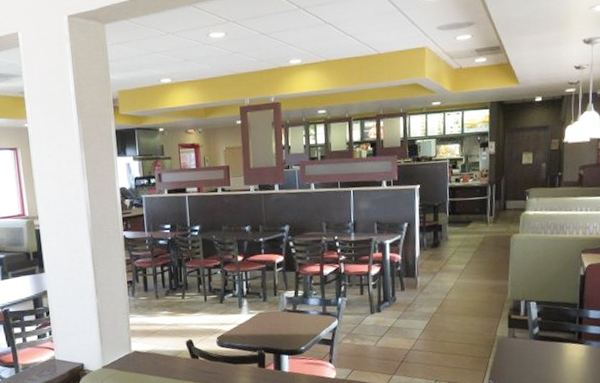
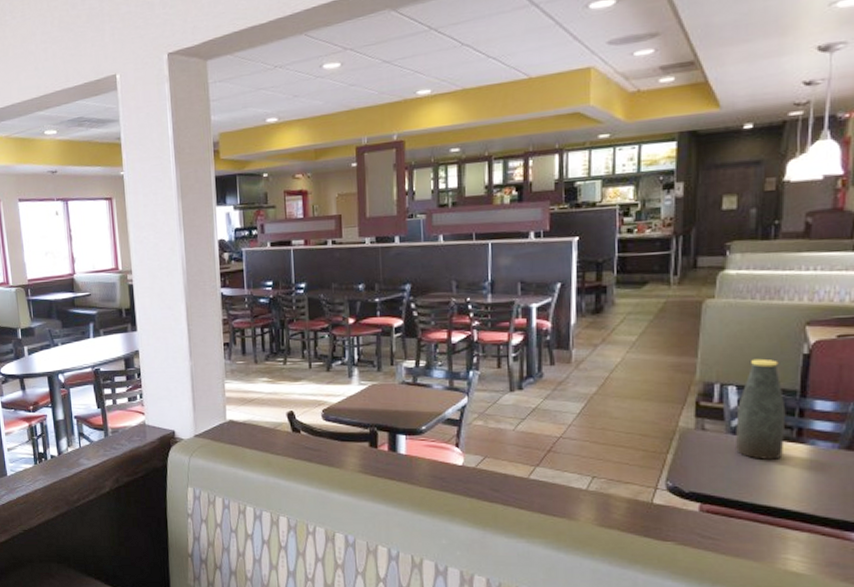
bottle: none [536,279,570,358] -> present [734,358,786,460]

